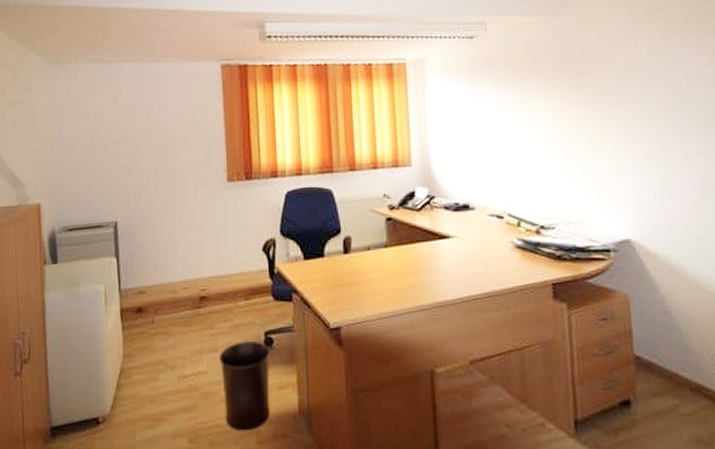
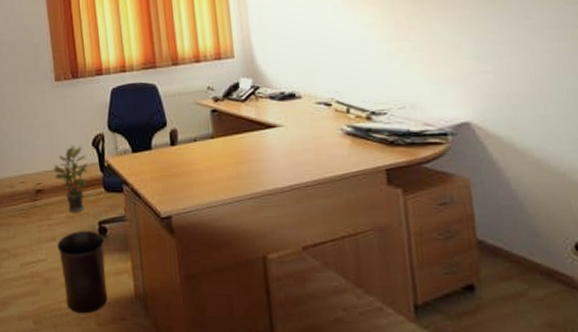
potted plant: none [220,249,257,322] -> present [53,145,88,213]

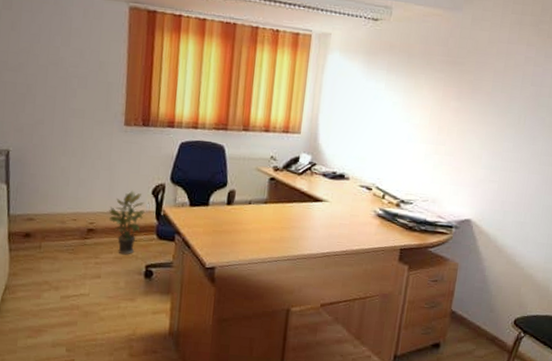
waste bin: present [57,231,108,314] -> none [101,271,149,345]

